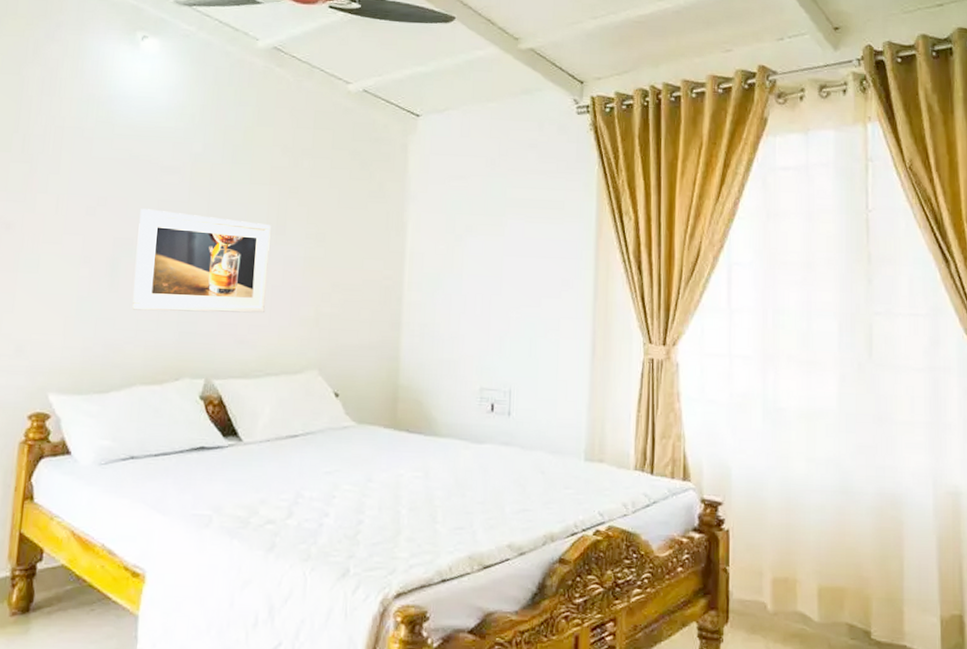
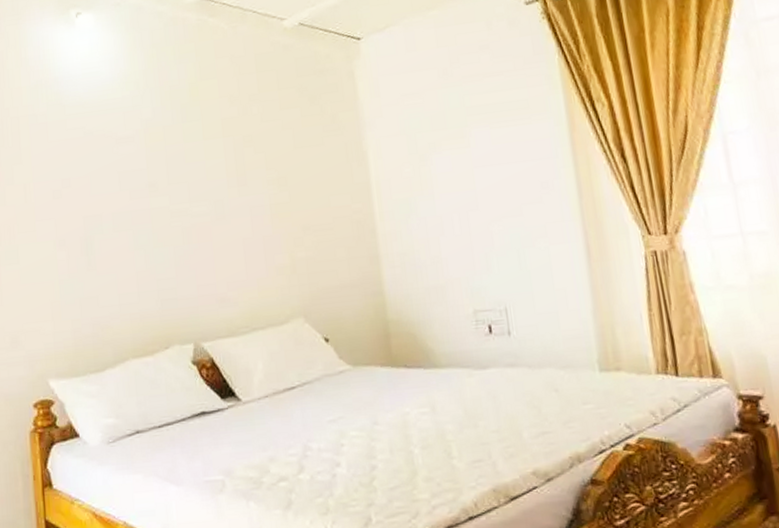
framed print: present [132,209,271,314] -> none [103,177,241,285]

